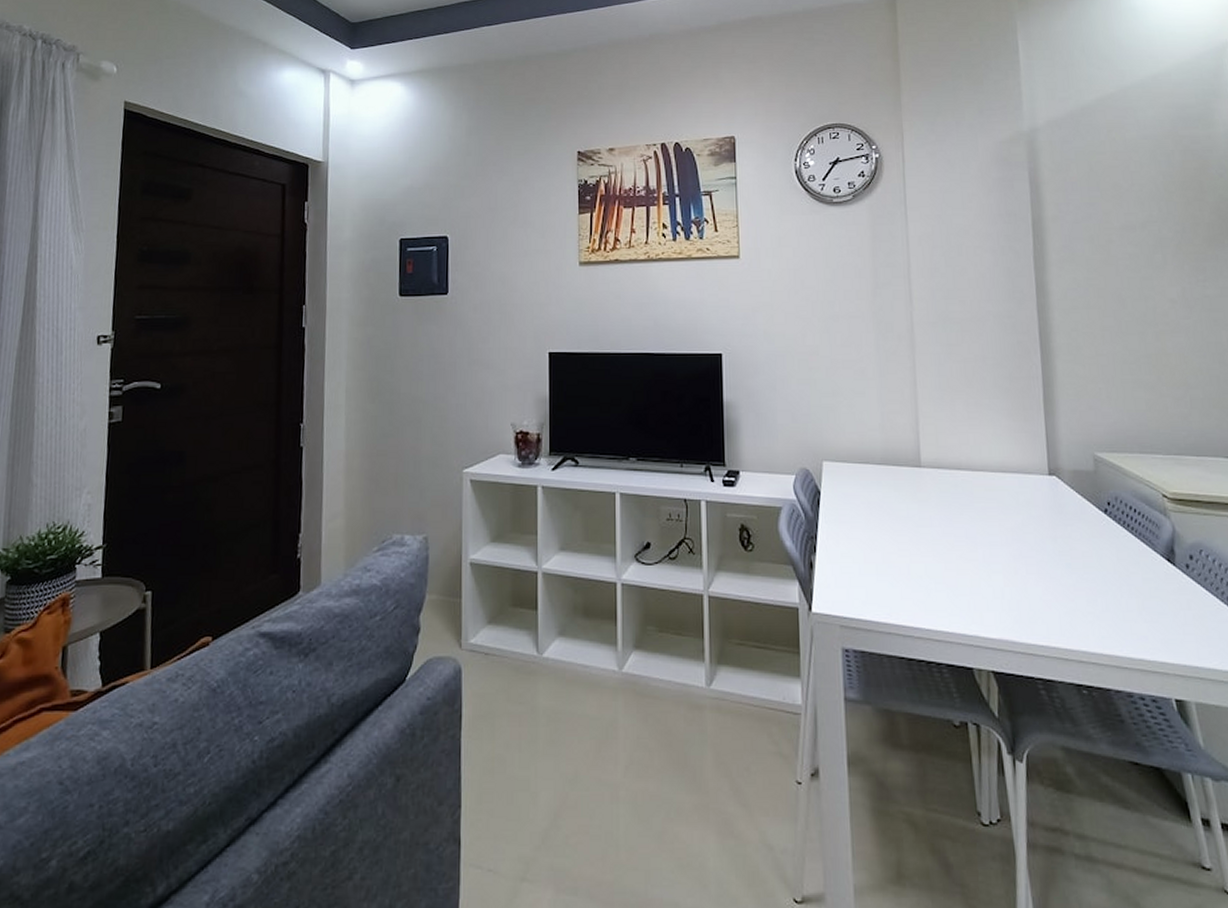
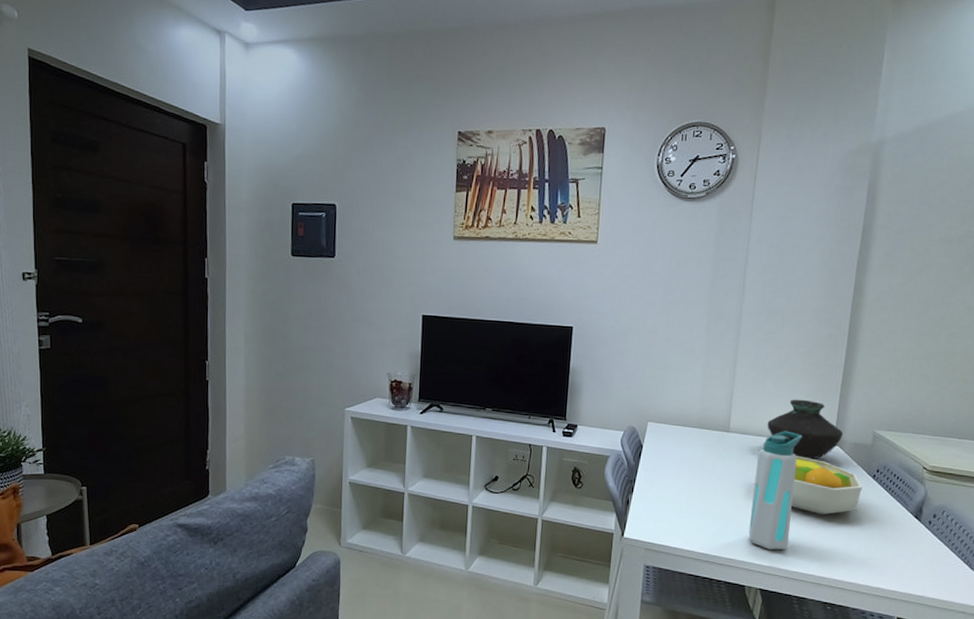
water bottle: none [960,461,1018,616] -> present [748,431,803,550]
vase: none [964,421,1057,494] -> present [767,399,843,459]
fruit bowl: none [1006,492,1095,566] -> present [791,456,863,515]

